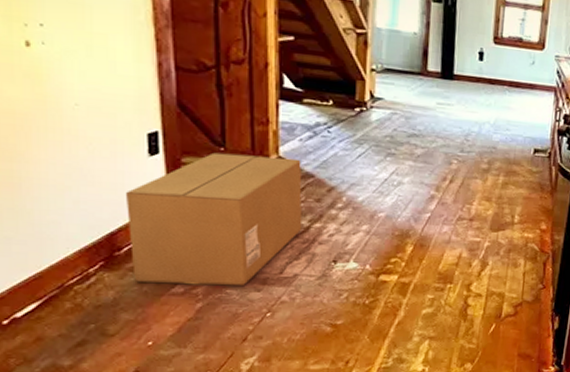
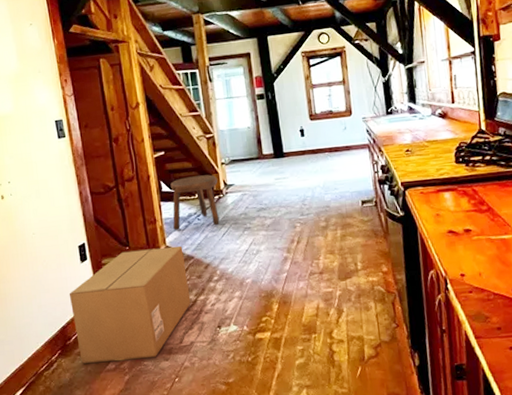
stool: none [292,75,362,144] -> present [170,174,220,231]

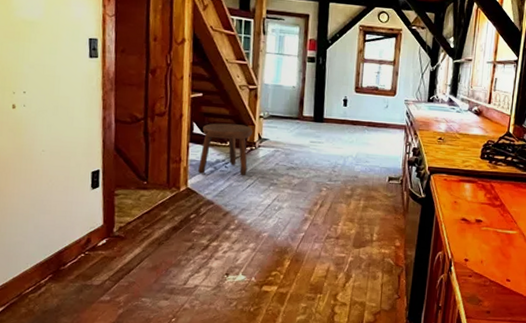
box: present [69,245,191,365] -> none [72,185,204,296]

